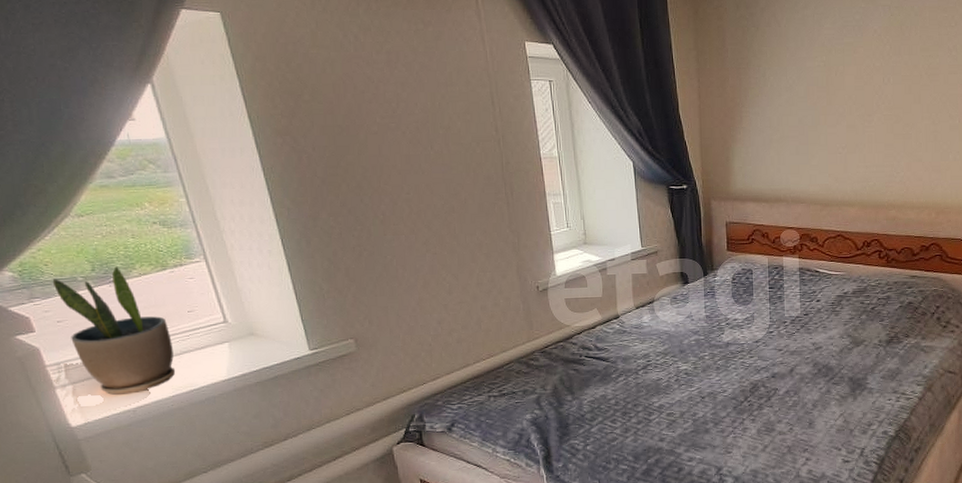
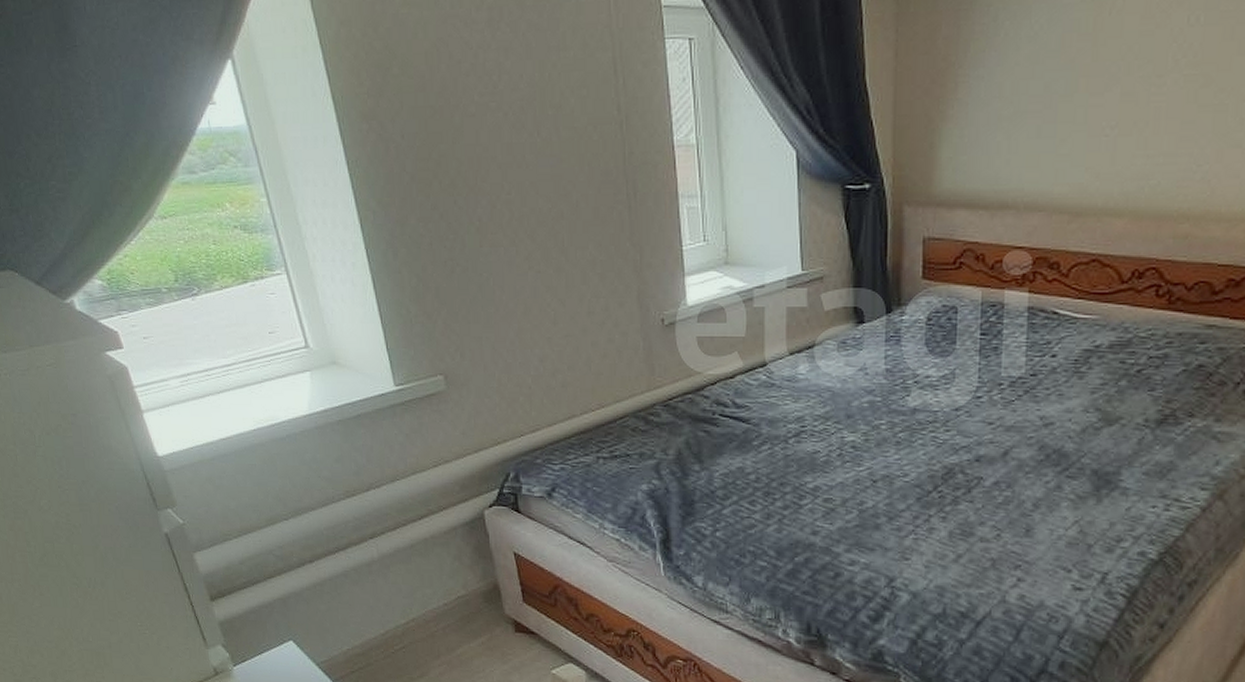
potted plant: present [52,266,176,395] -> none [138,277,257,424]

